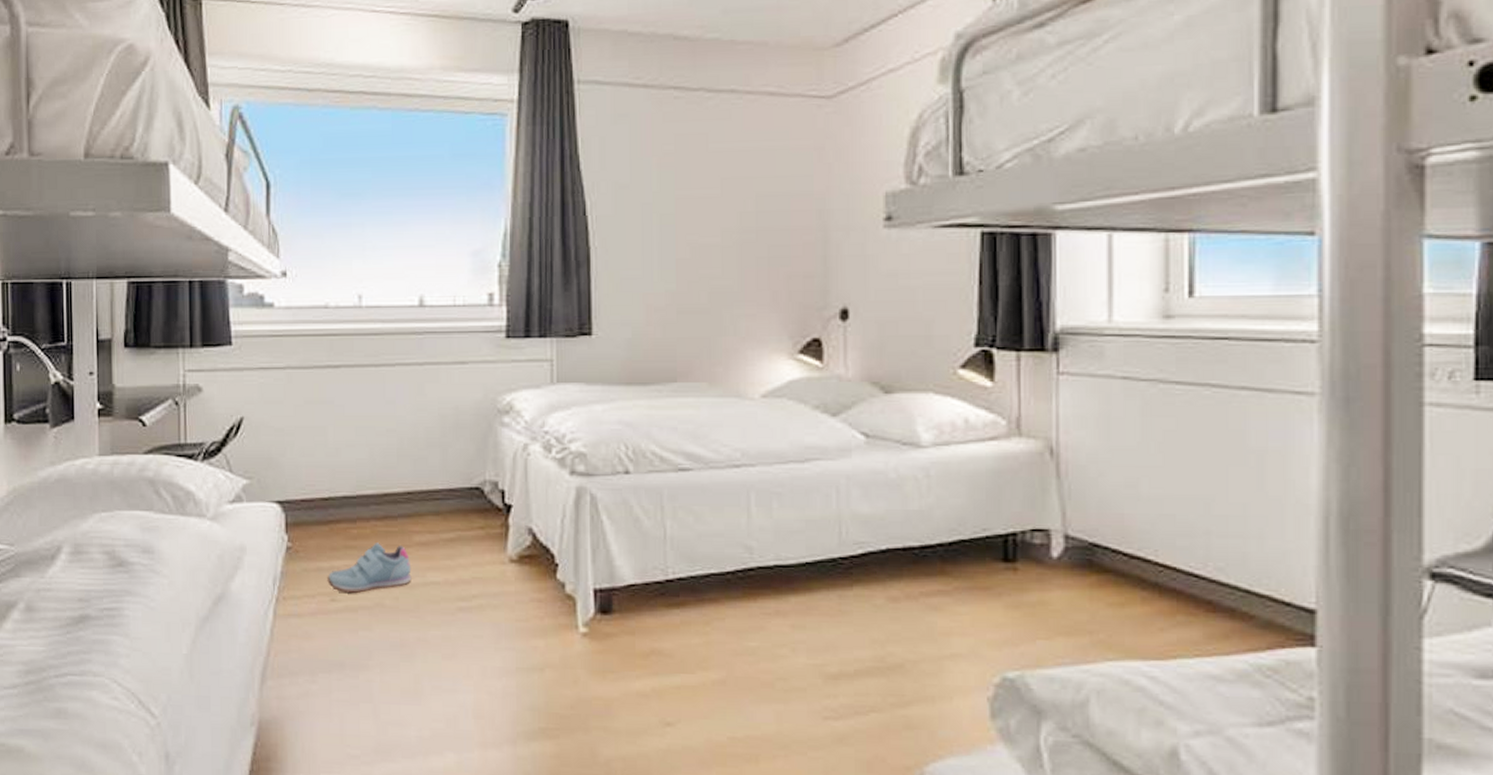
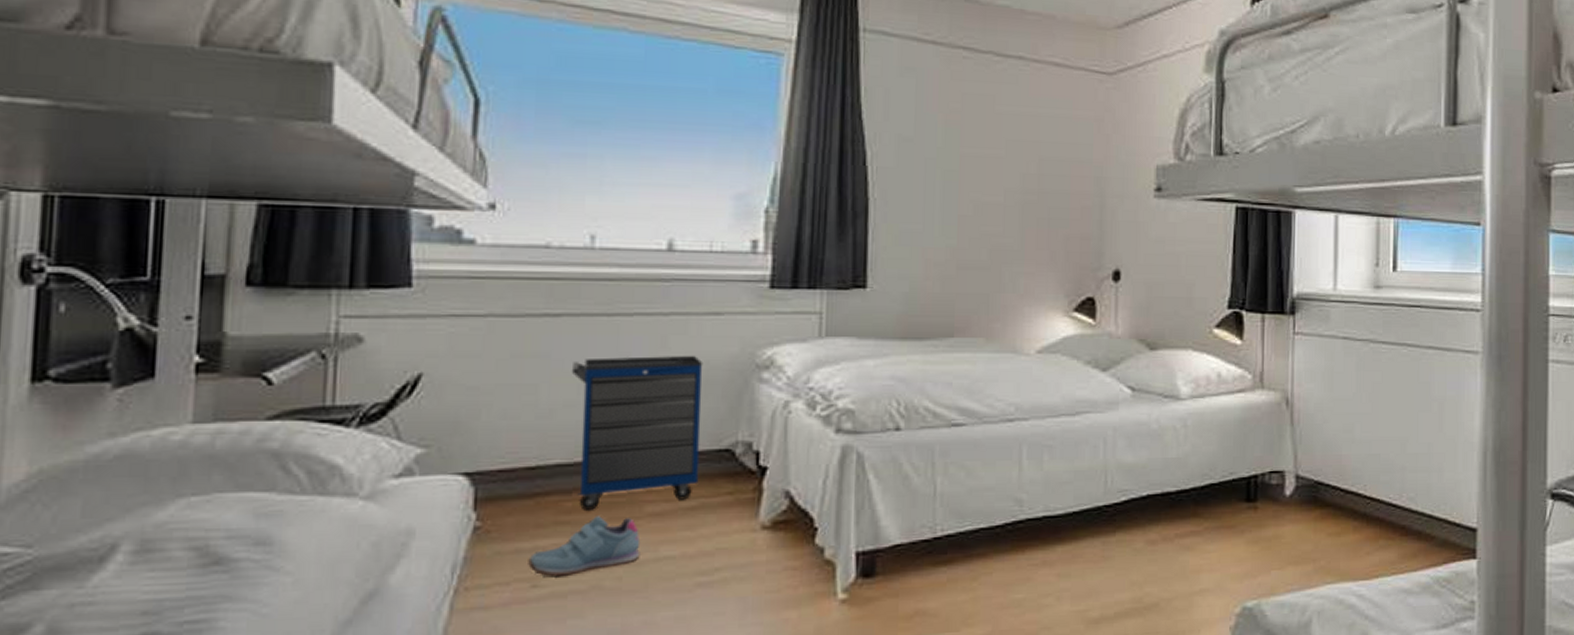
cabinet: none [350,401,455,537] -> present [571,355,703,510]

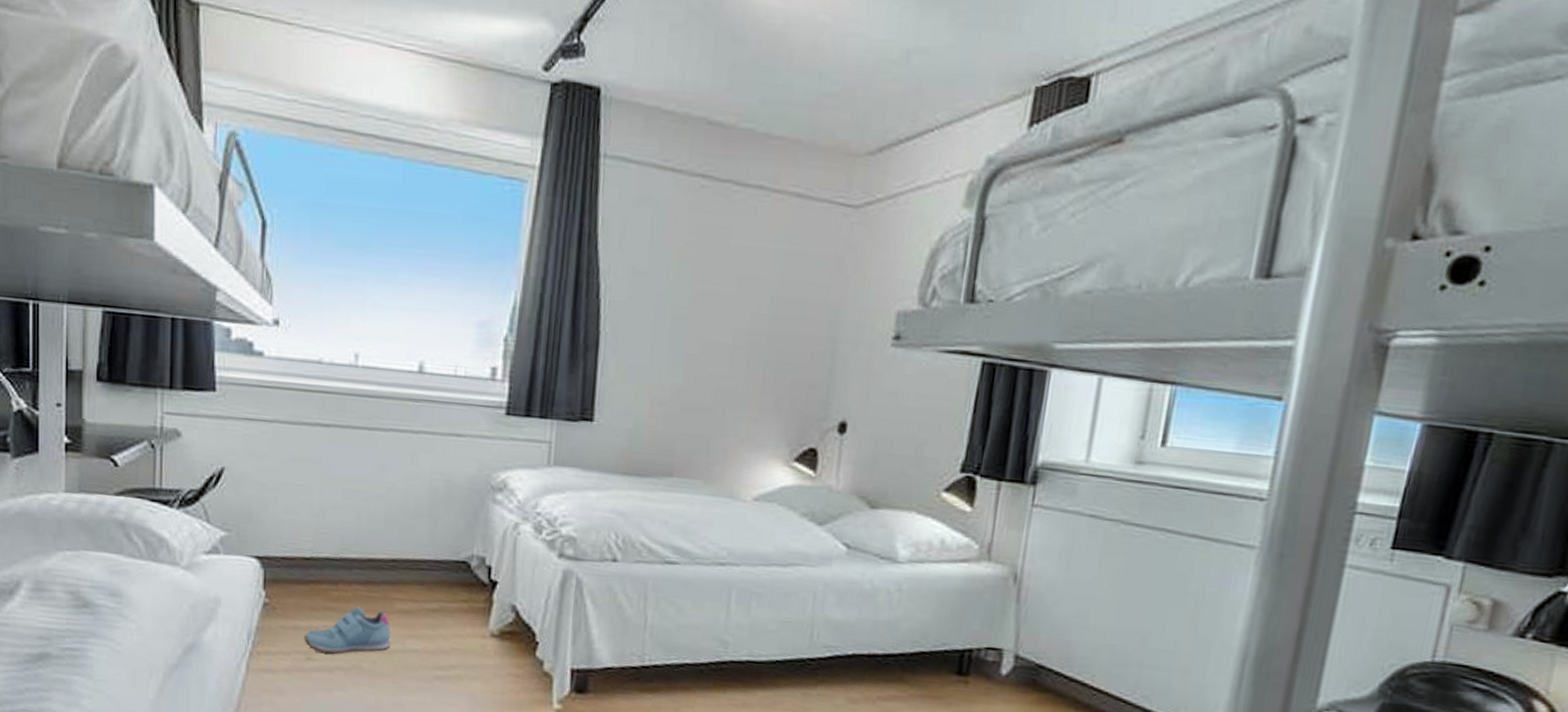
cabinet: present [571,355,703,510] -> none [338,467,446,602]

